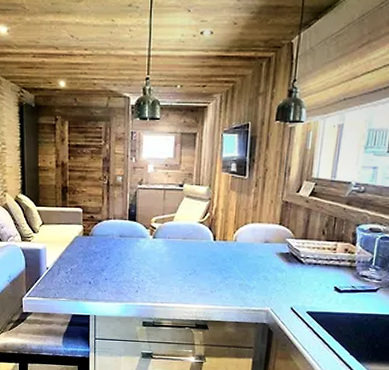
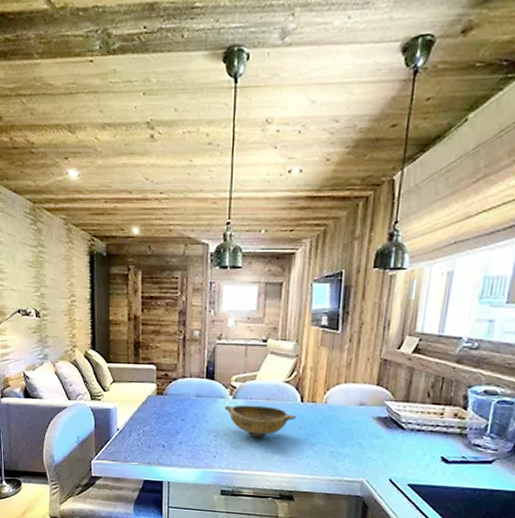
bowl: none [145,243,209,273] -> present [224,404,296,438]

